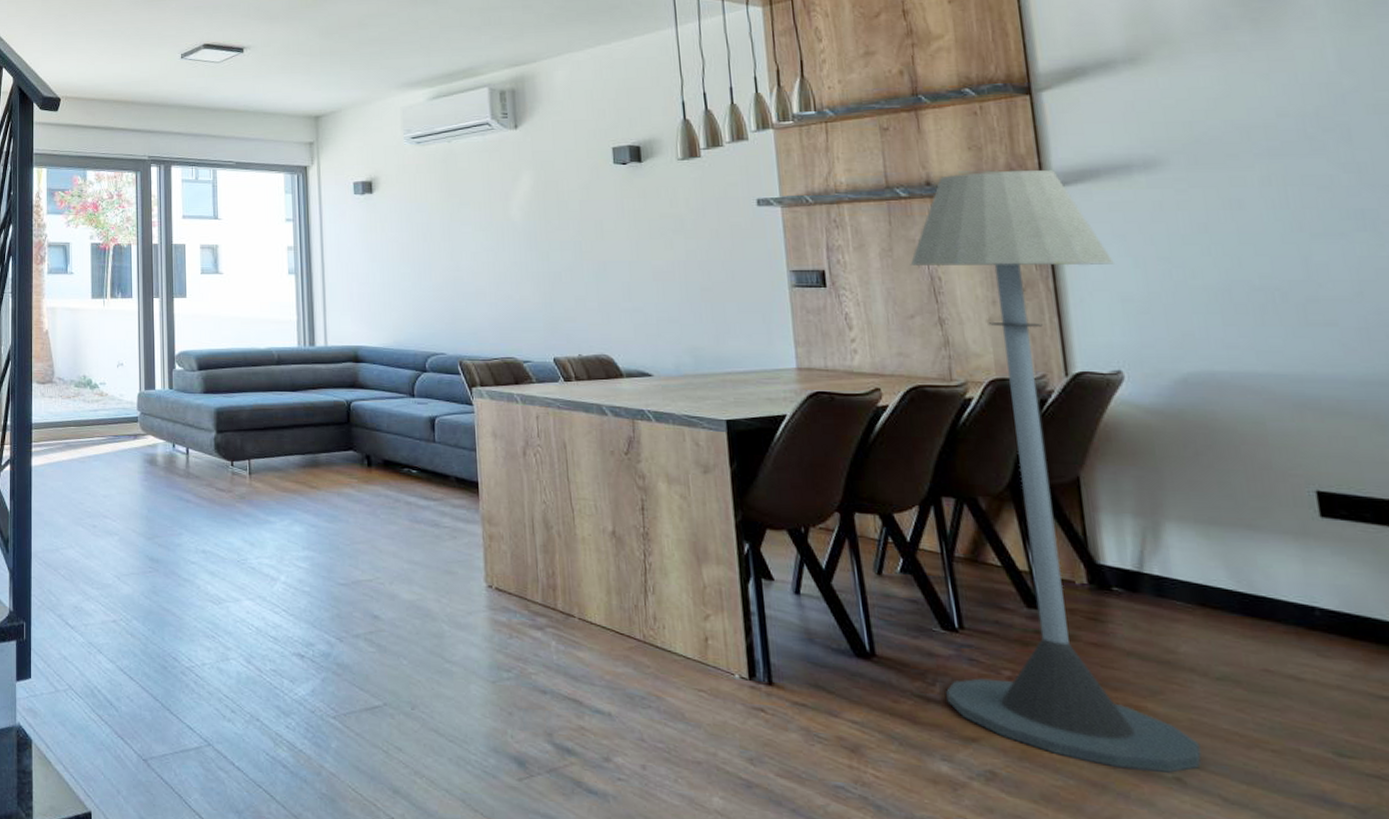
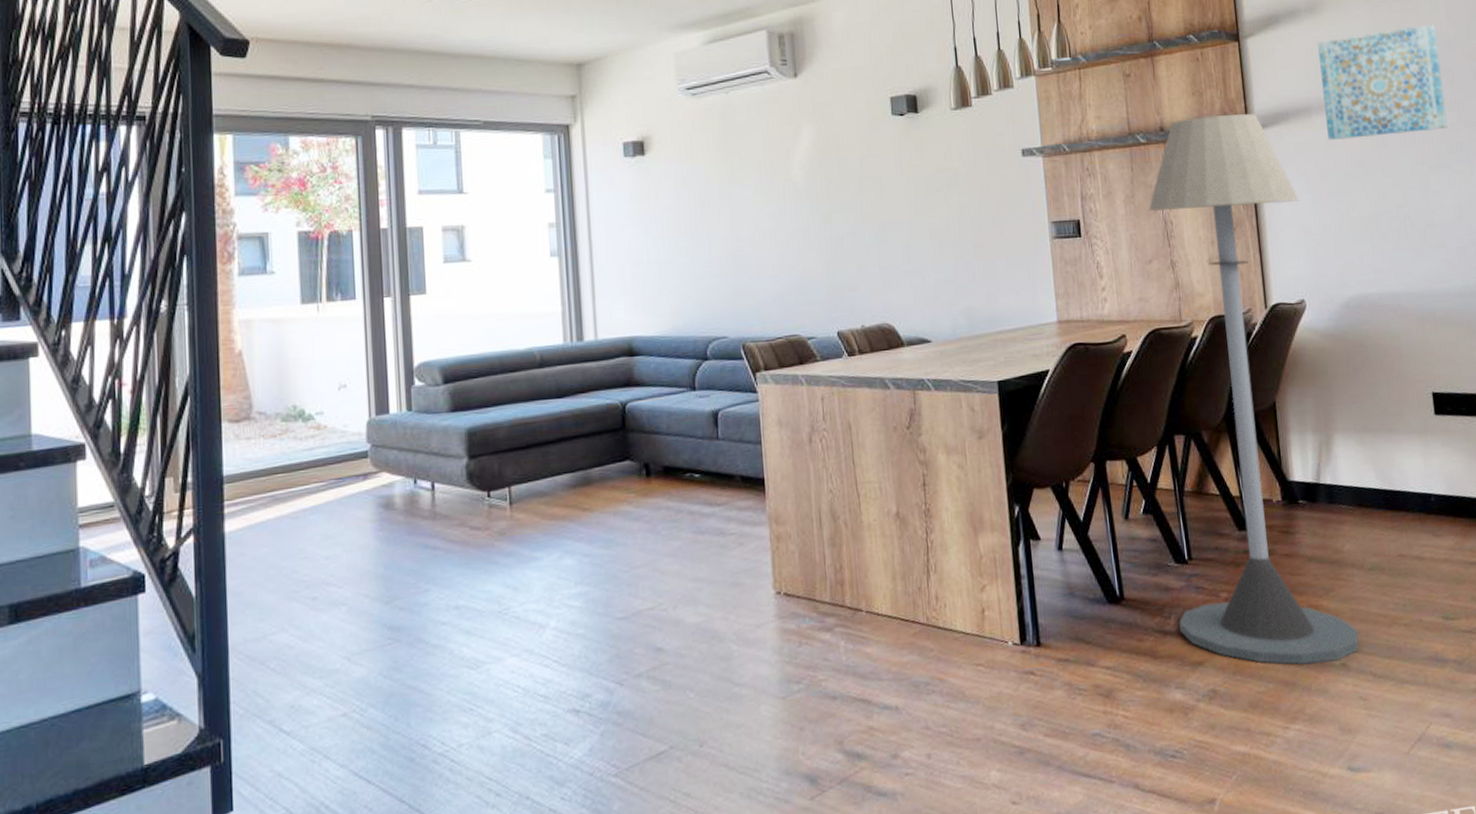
wall art: none [1142,74,1341,200] -> present [1318,24,1448,140]

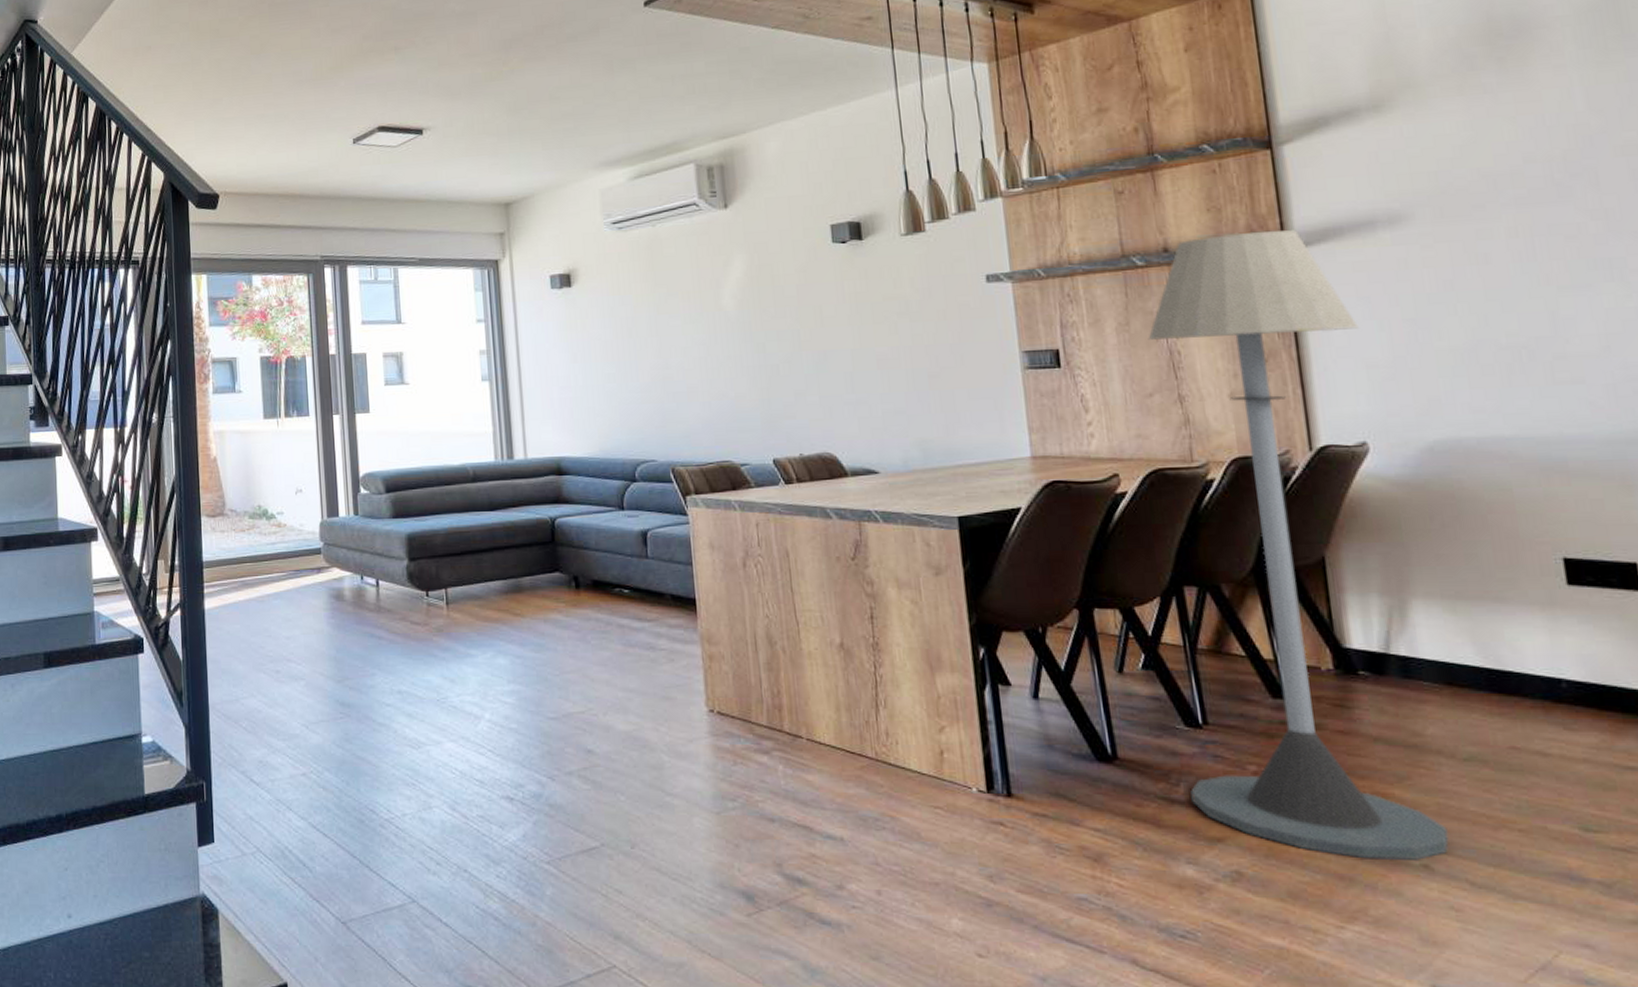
wall art: present [1318,24,1448,140] -> none [1386,115,1588,258]

